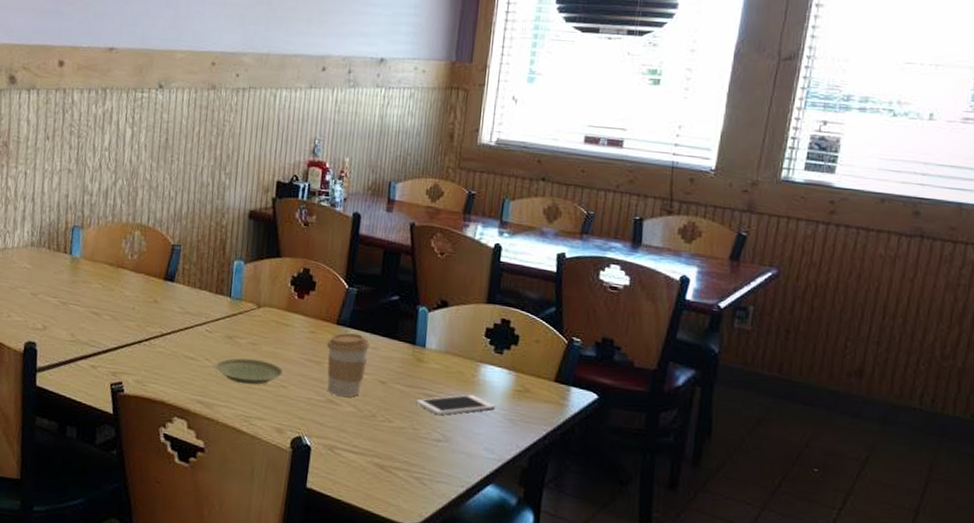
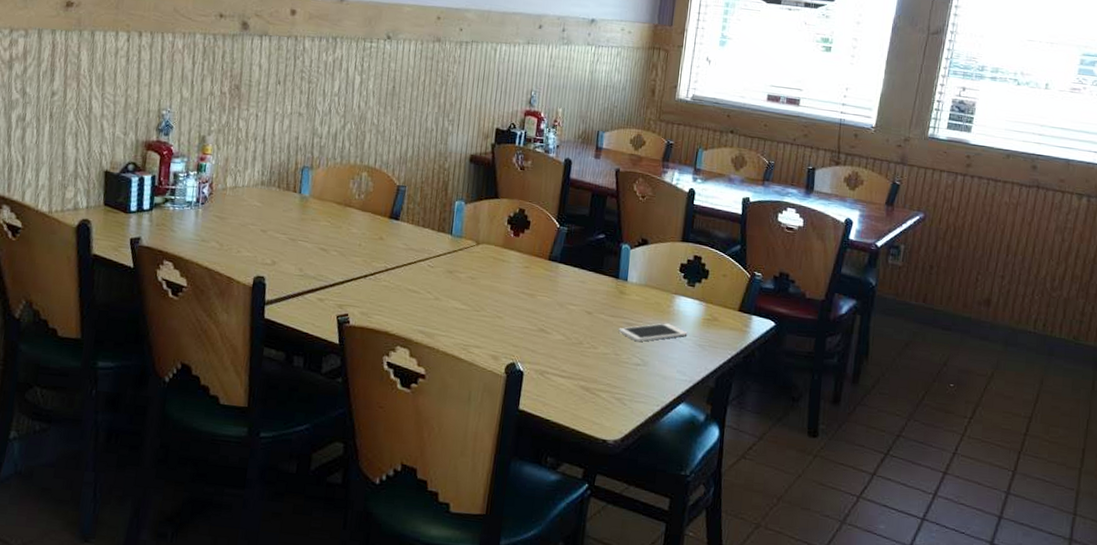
plate: present [214,358,284,385] -> none [435,291,500,316]
coffee cup: present [327,333,370,397] -> none [539,268,578,326]

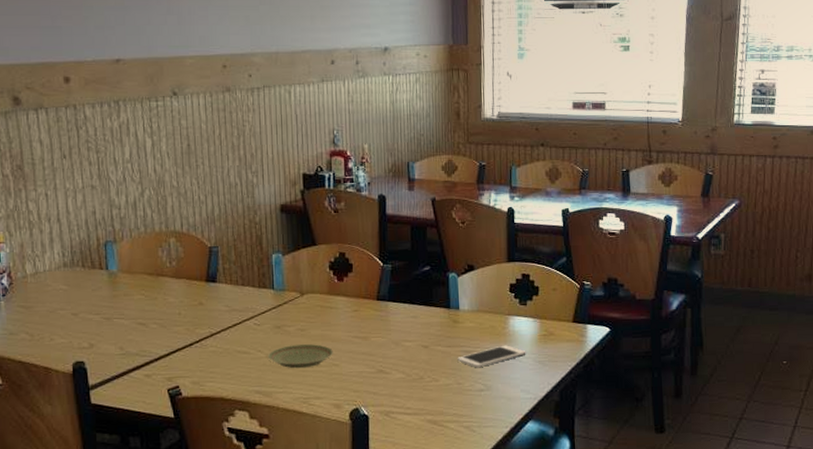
plate: none [435,291,500,316] -> present [267,343,334,369]

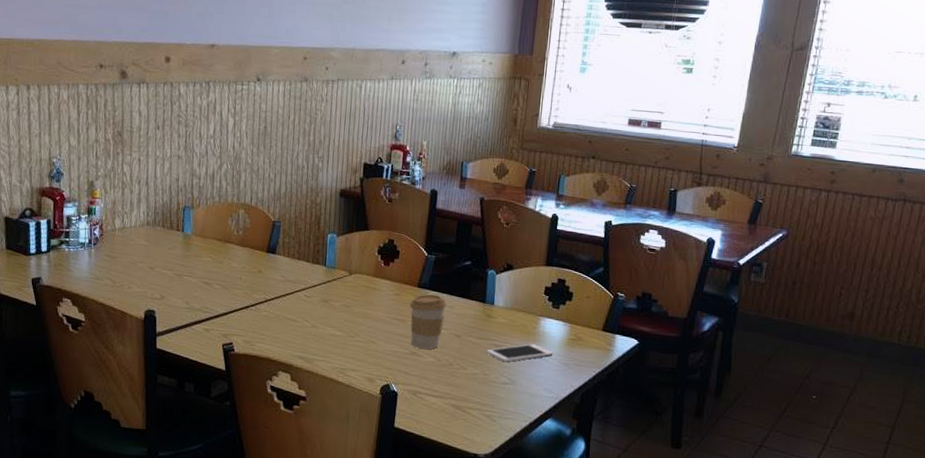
plate: present [267,343,334,369] -> none [313,318,373,342]
coffee cup: none [371,306,409,365] -> present [410,294,446,349]

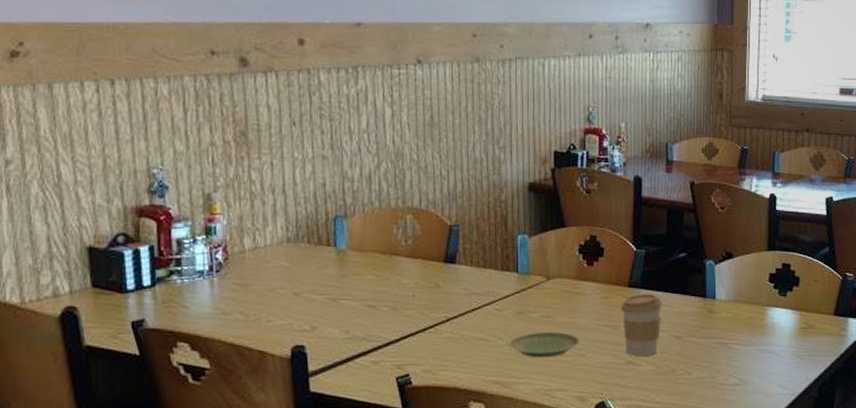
plate: none [313,318,373,342] -> present [508,331,581,358]
cell phone: present [486,344,553,362] -> none [712,337,785,361]

